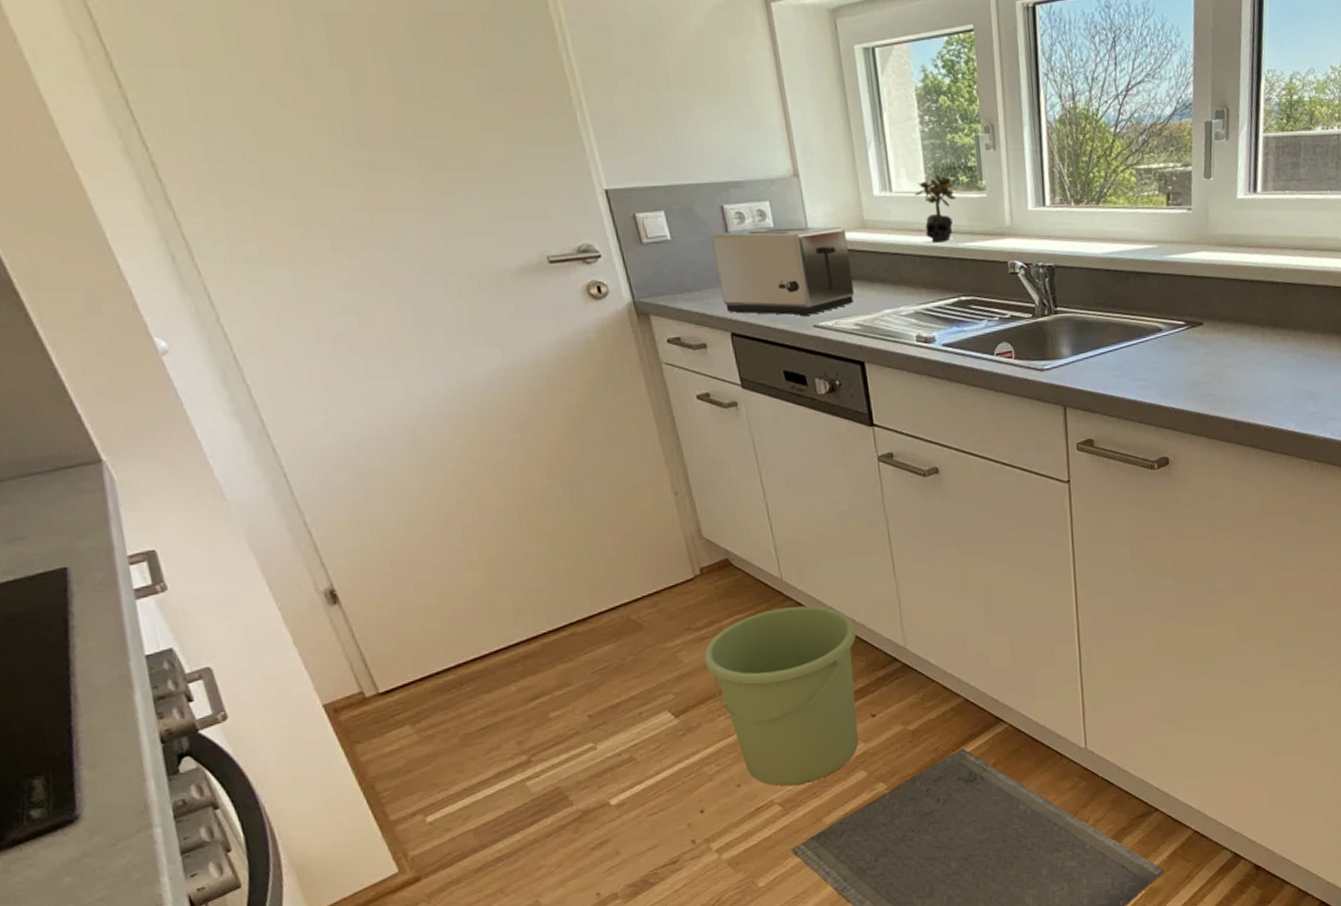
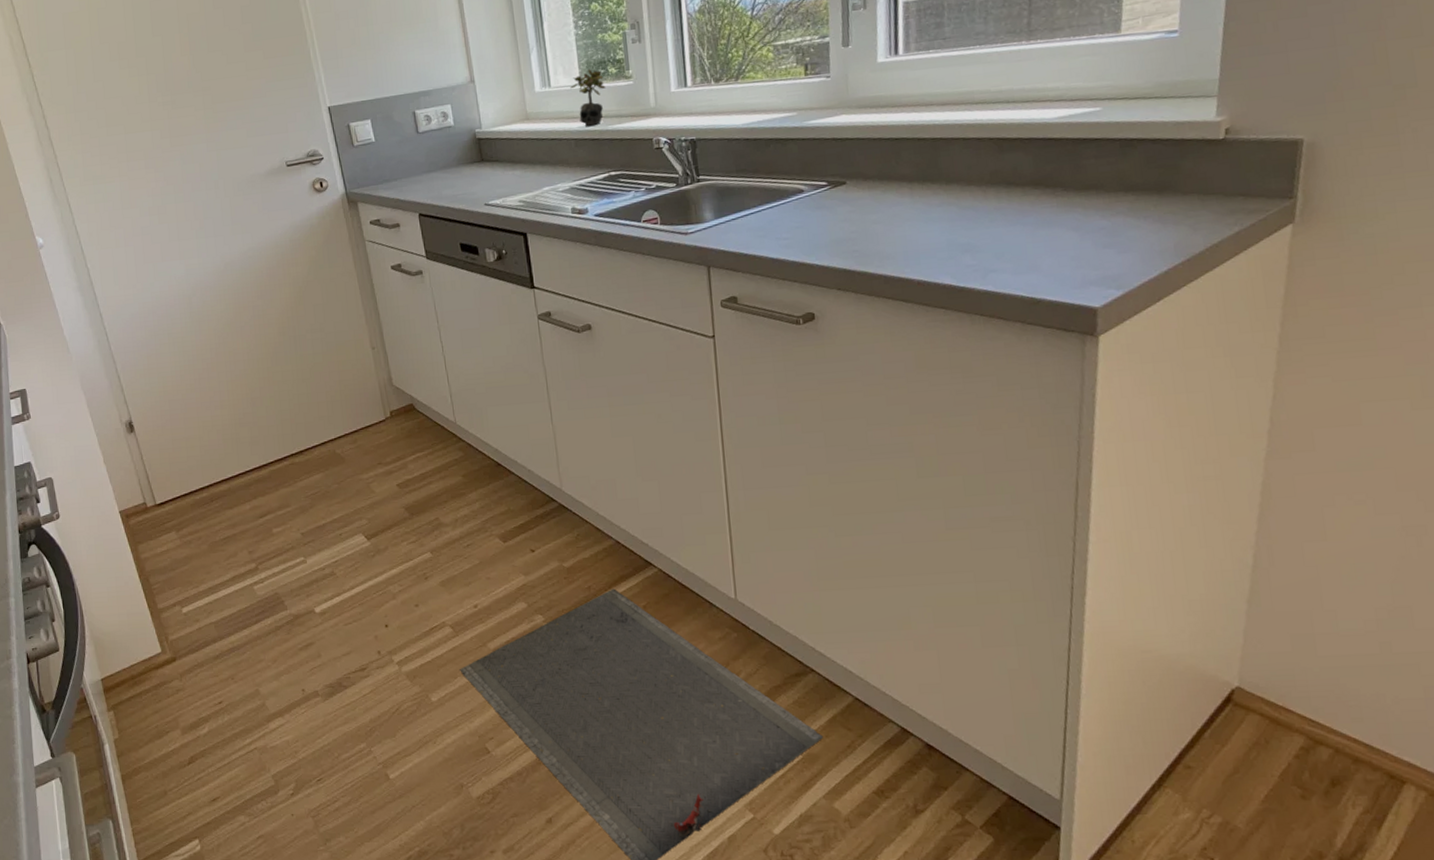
bucket: present [704,605,859,786] -> none [391,447,520,610]
toaster: present [711,226,854,316] -> none [405,119,519,197]

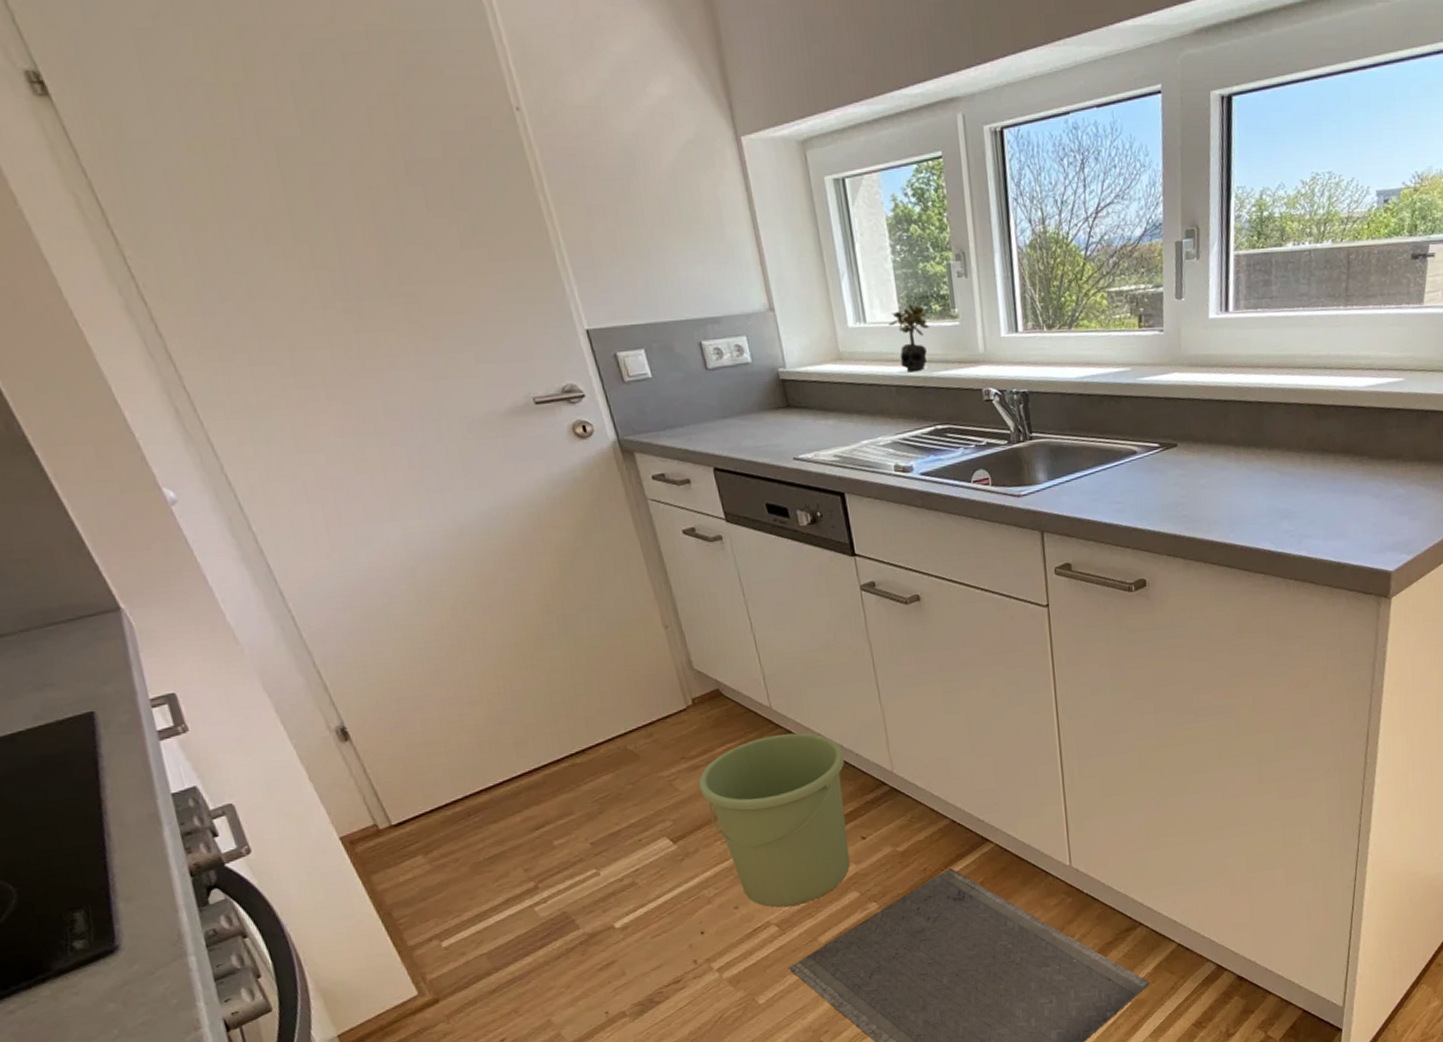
bucket: none [391,447,520,610] -> present [698,733,850,908]

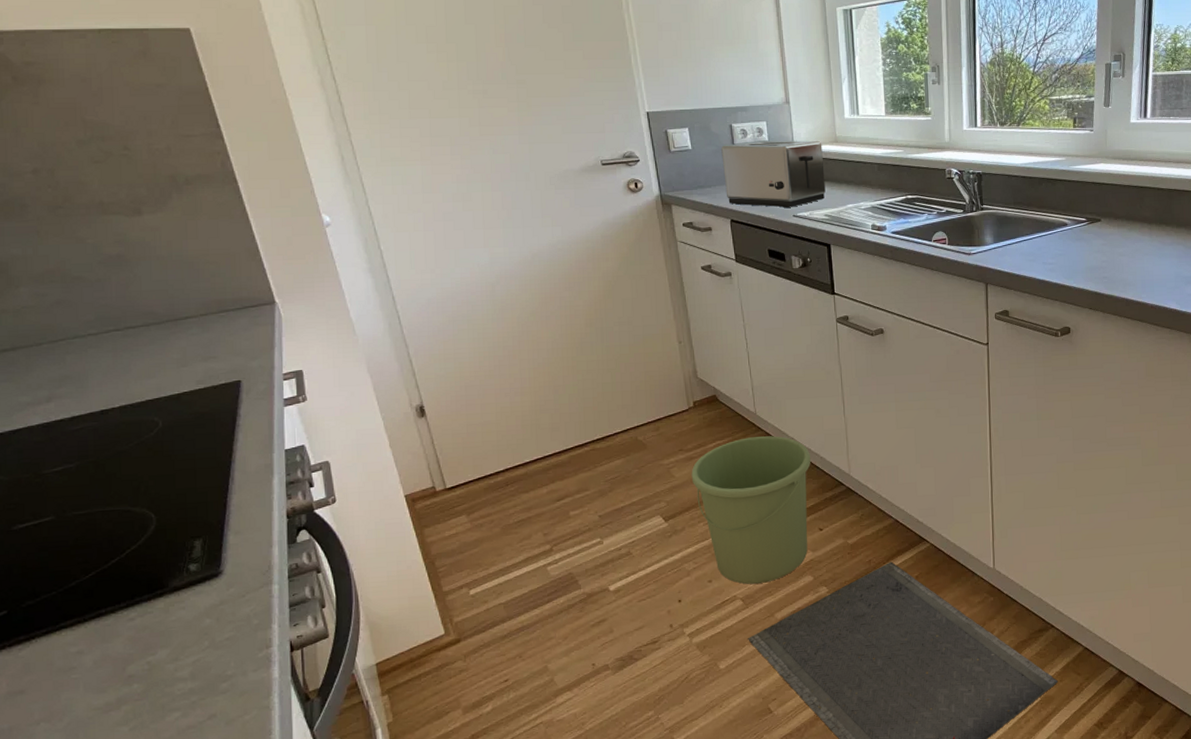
toaster: none [691,358,832,449] -> present [721,140,826,208]
succulent plant: present [889,304,929,372] -> none [876,103,907,154]

